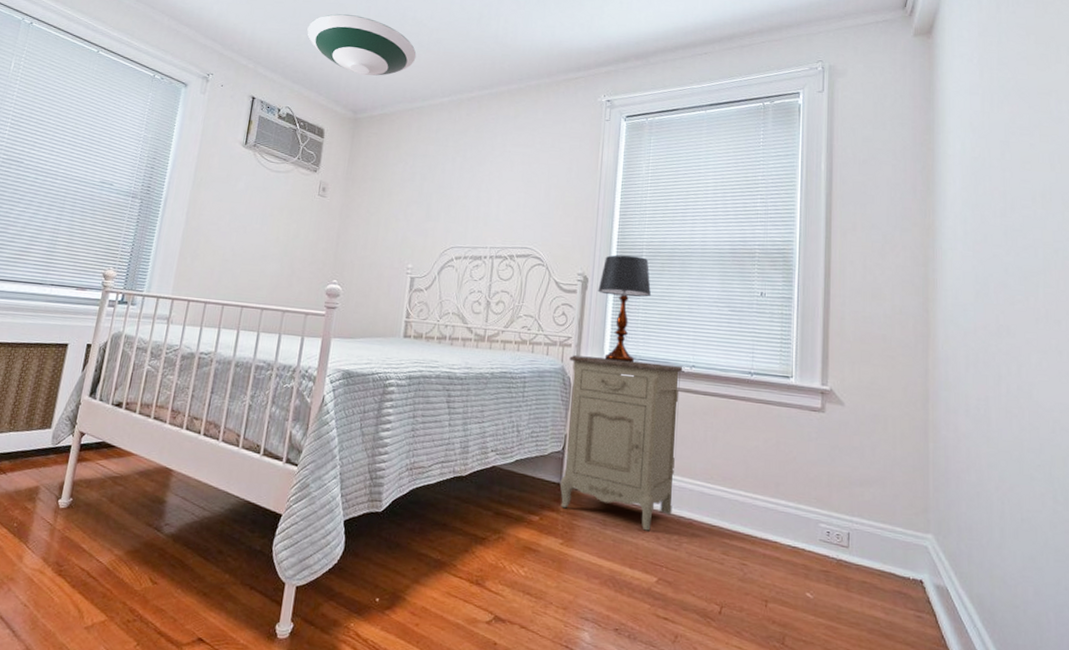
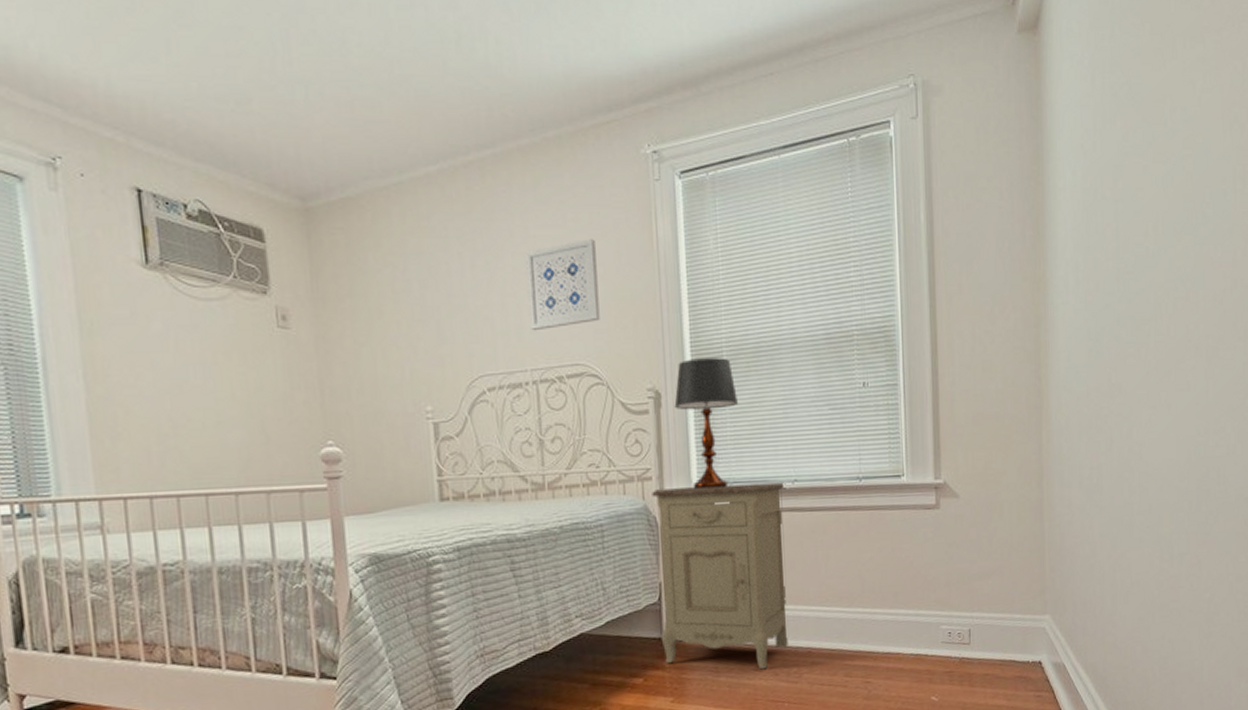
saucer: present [307,14,417,76] -> none [196,44,376,140]
wall art: none [496,157,554,220] -> present [526,239,600,331]

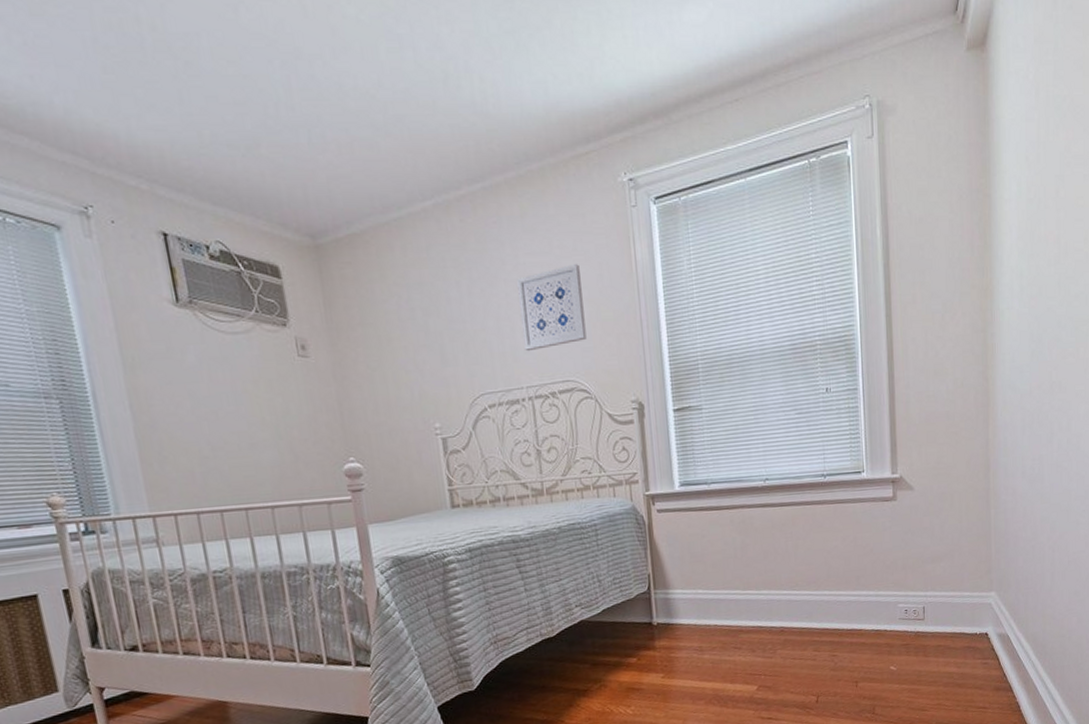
nightstand: present [652,482,788,670] -> none [639,481,763,647]
table lamp: present [674,358,739,489] -> none [656,370,714,490]

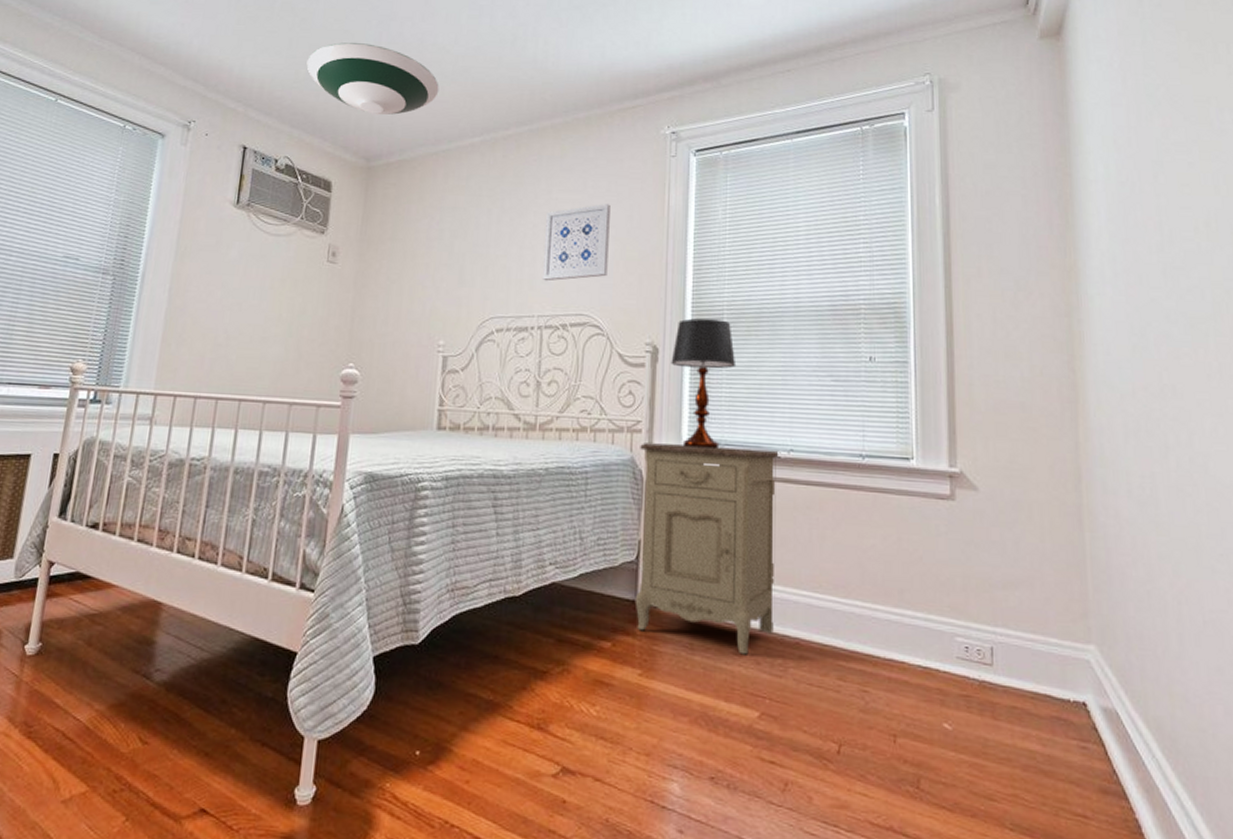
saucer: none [208,92,374,181] -> present [306,42,439,115]
nightstand: none [639,481,763,647] -> present [636,443,781,655]
table lamp: none [656,370,714,490] -> present [671,318,737,448]

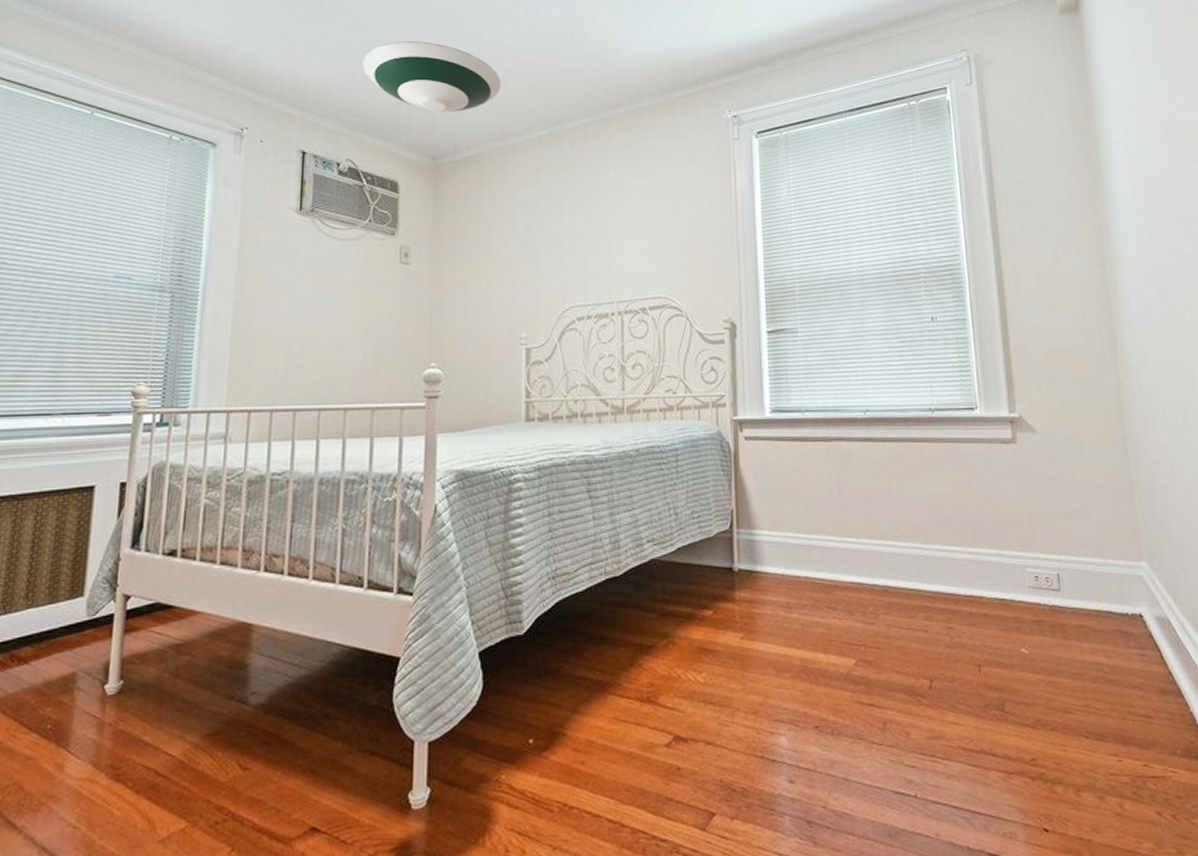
wall art: present [543,204,610,282] -> none [618,189,682,268]
nightstand: present [636,443,781,655] -> none [726,412,863,608]
table lamp: present [671,318,737,448] -> none [748,293,811,416]

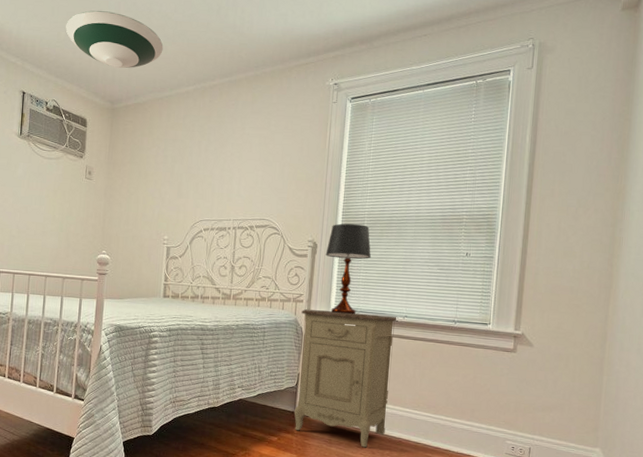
nightstand: none [726,412,863,608] -> present [294,309,398,448]
table lamp: none [748,293,811,416] -> present [325,223,372,314]

